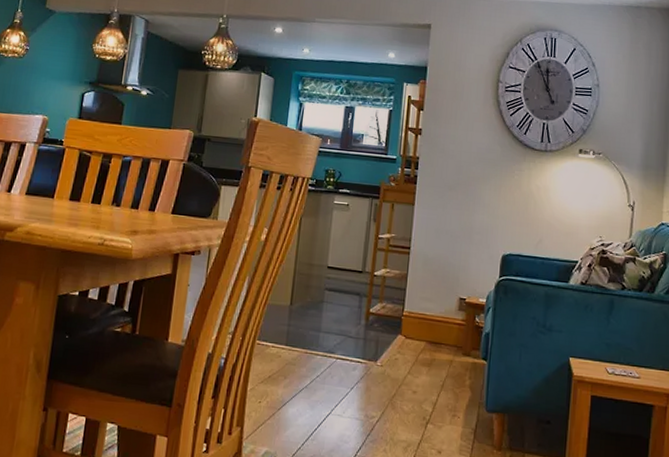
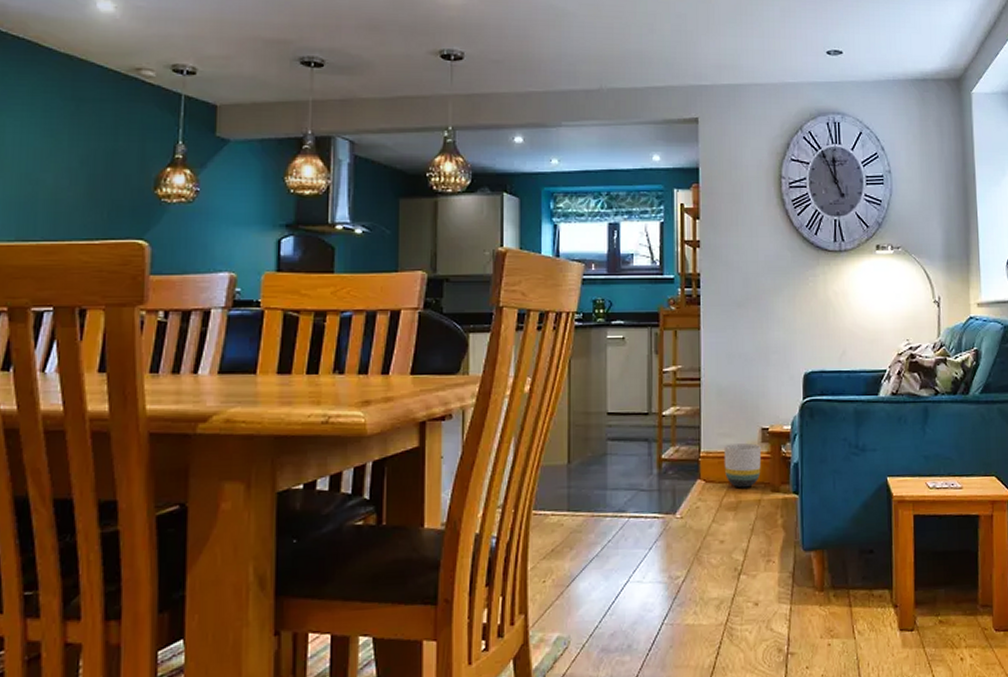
planter: none [423,308,457,349] -> present [723,443,761,488]

